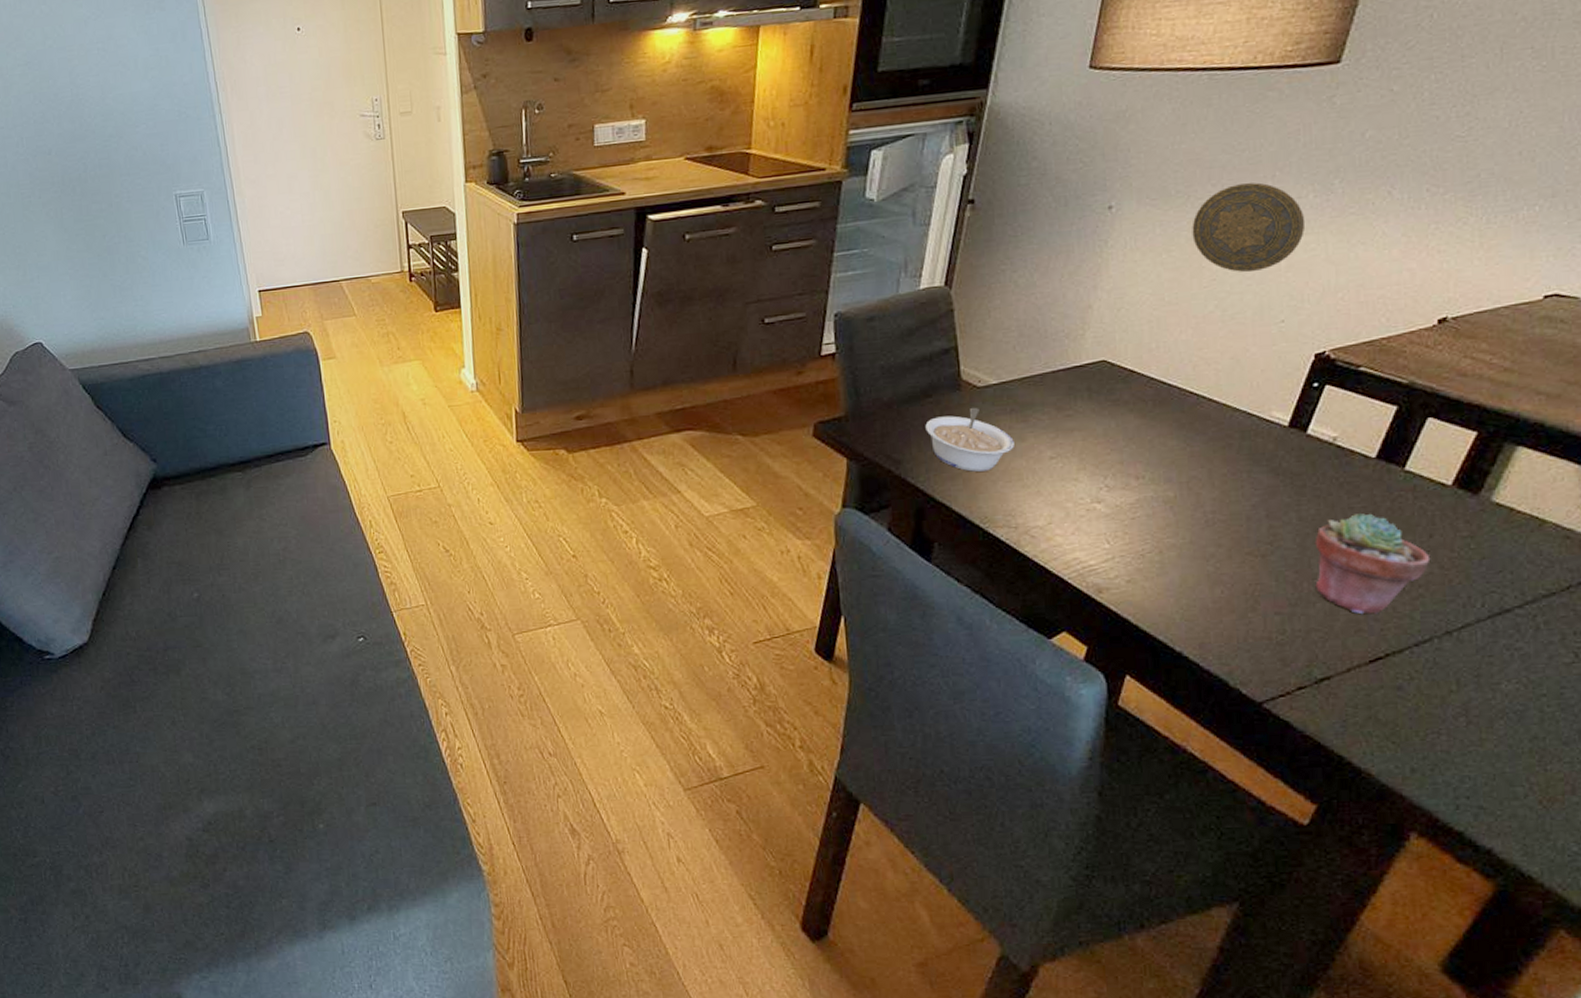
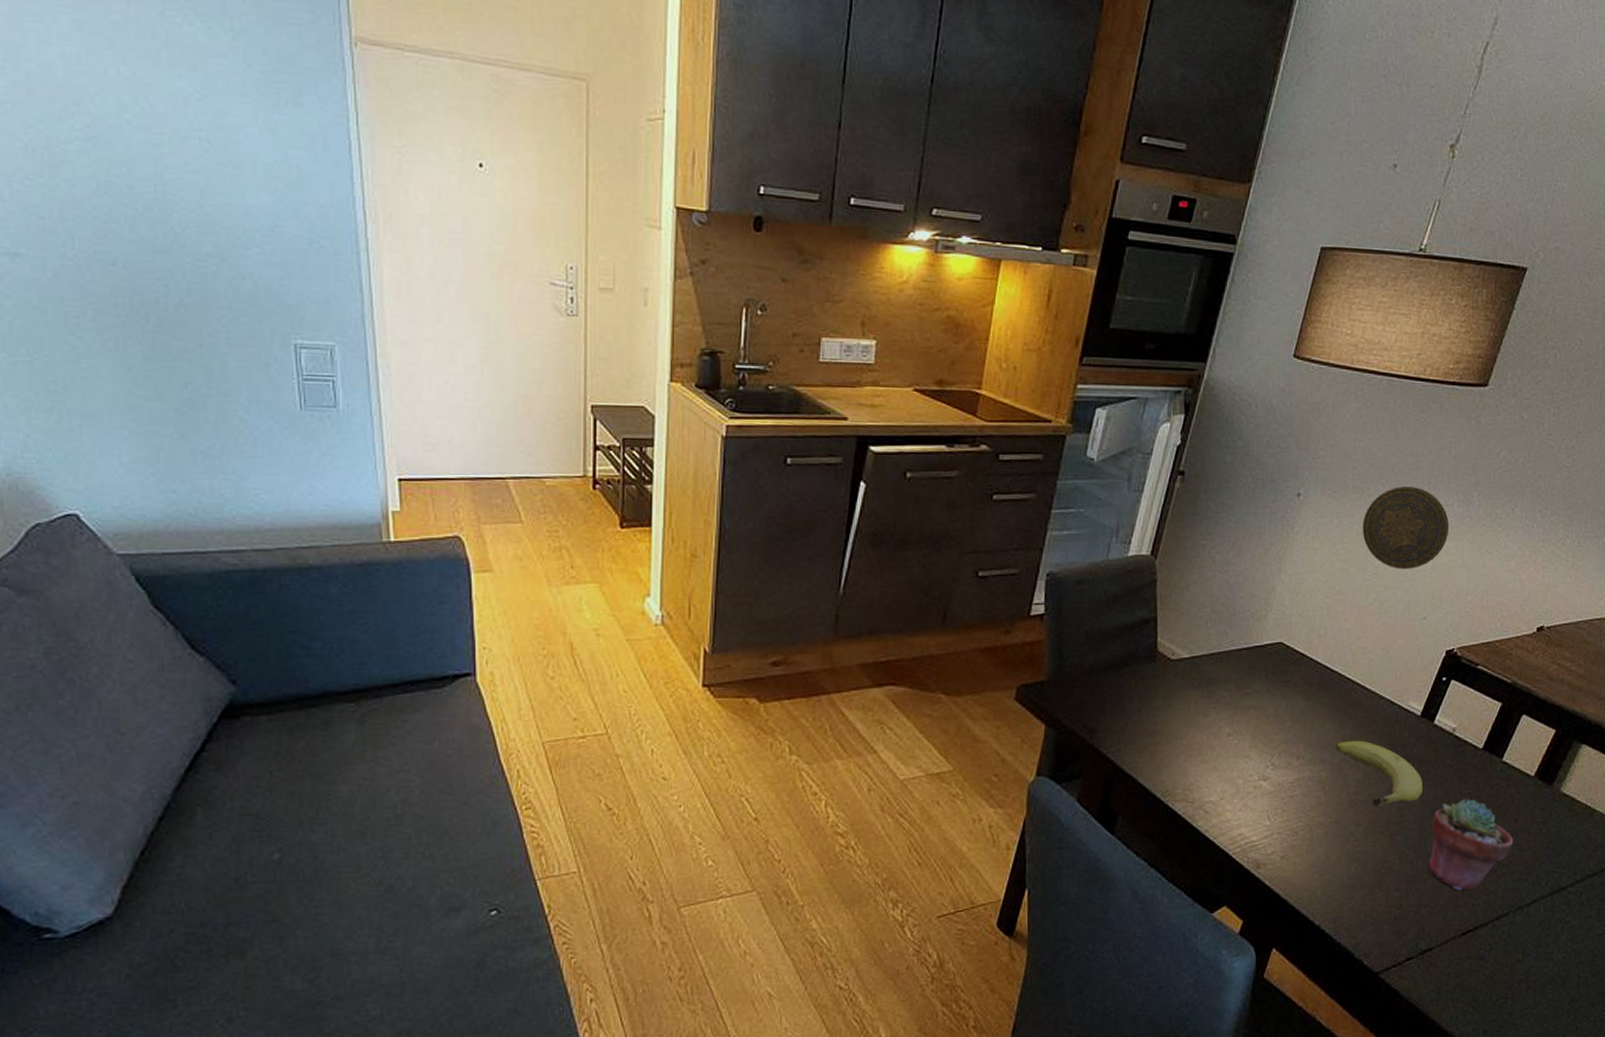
legume: present [925,407,1014,472] -> none [1121,679,1198,745]
fruit: none [1183,456,1300,526] -> present [1336,740,1423,808]

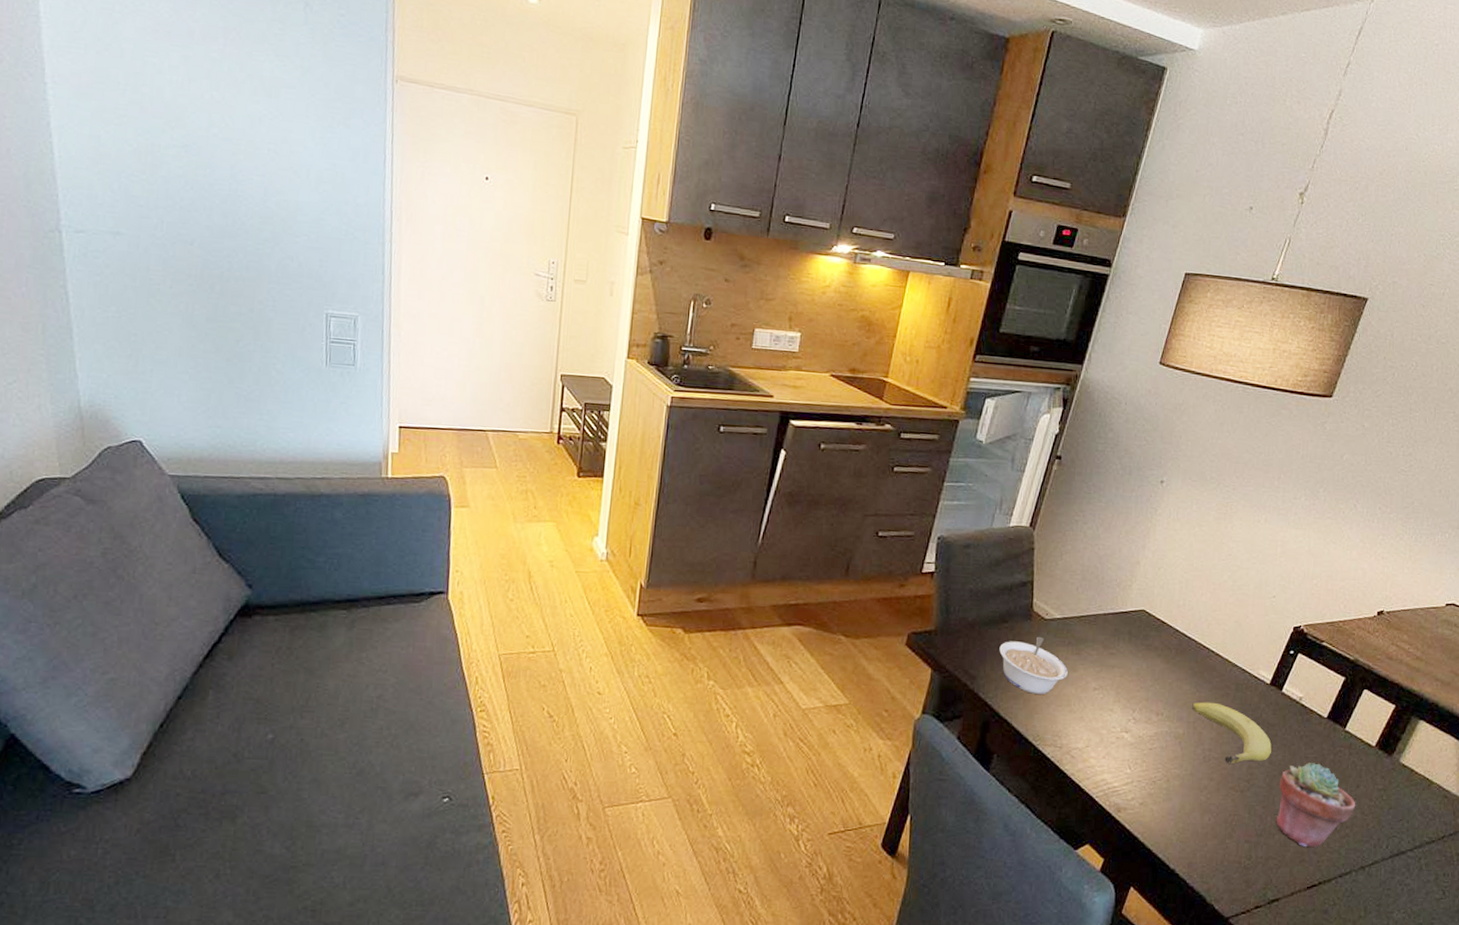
legume: none [1121,679,1198,745] -> present [999,636,1068,694]
decorative plate: present [1362,486,1450,570] -> none [1218,480,1298,553]

